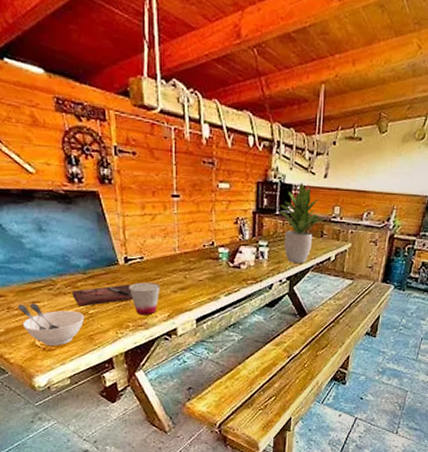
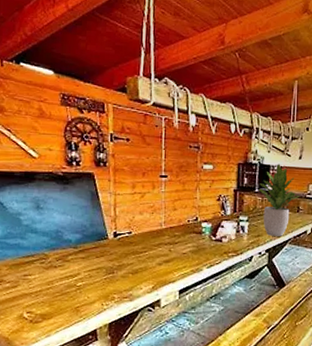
bowl: present [17,303,85,346] -> none [9,276,73,318]
cutting board: present [72,284,133,307] -> none [63,257,120,279]
cup: present [129,282,160,316] -> none [116,256,146,288]

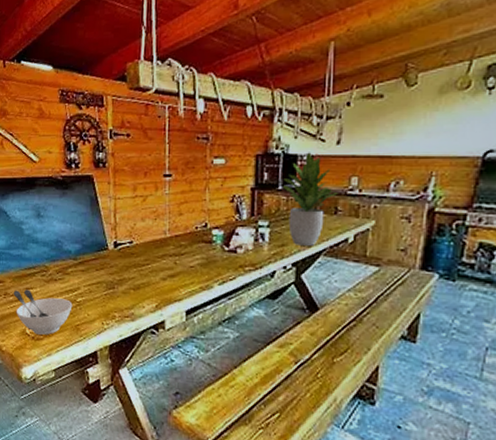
bowl: none [9,276,73,318] -> present [13,289,73,335]

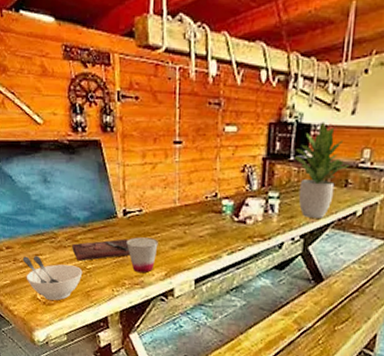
cutting board: none [63,271,121,294] -> present [72,239,130,261]
cup: none [117,269,149,306] -> present [126,237,158,274]

